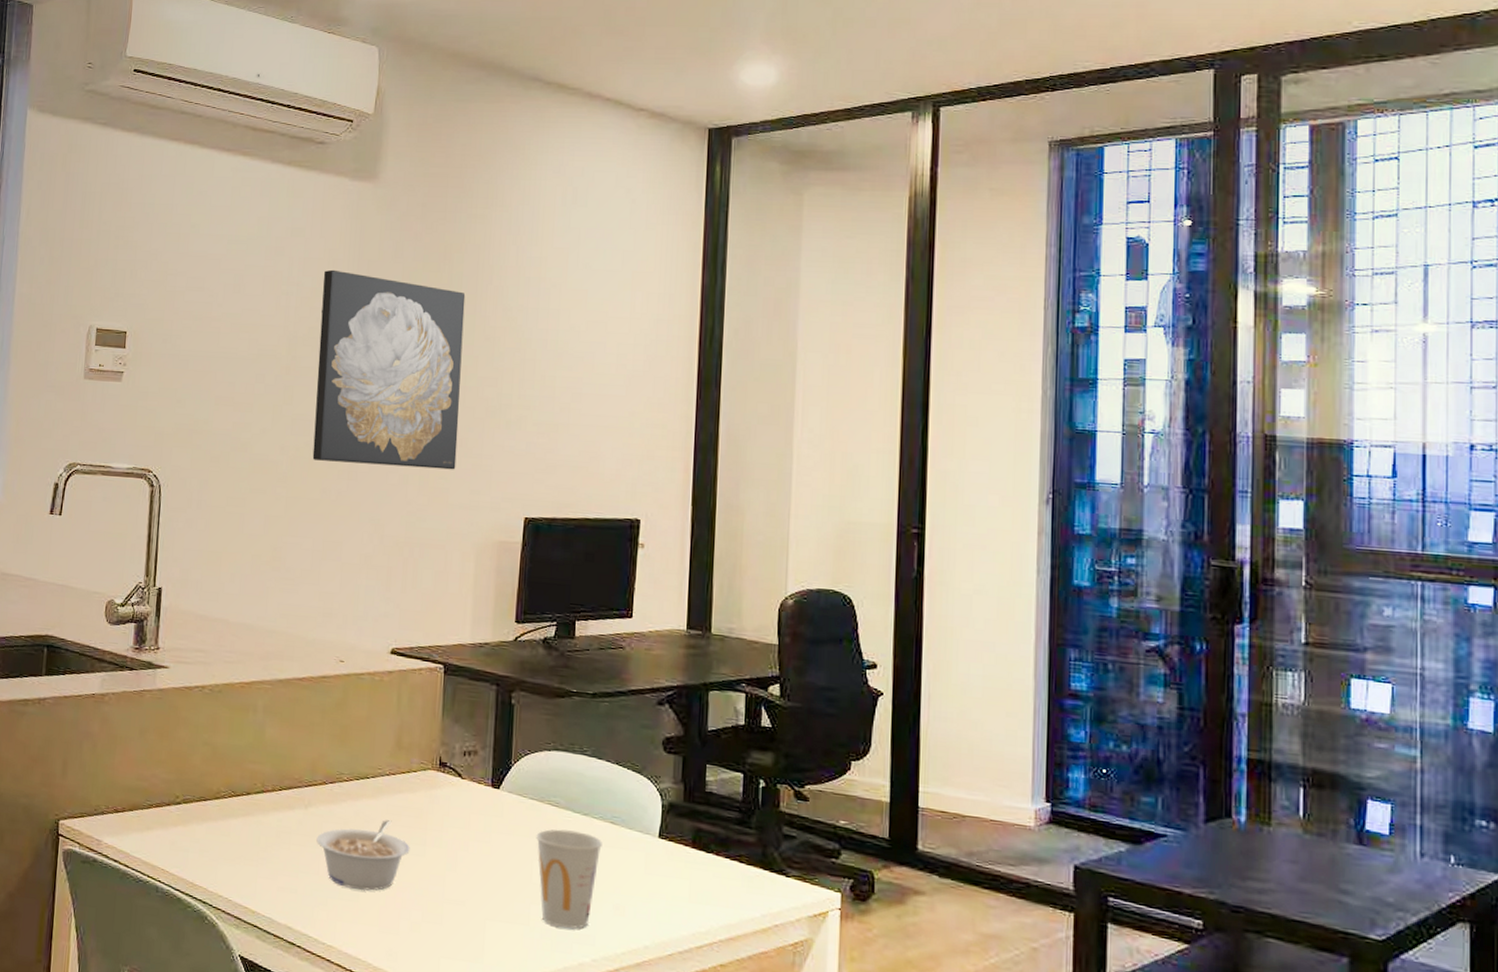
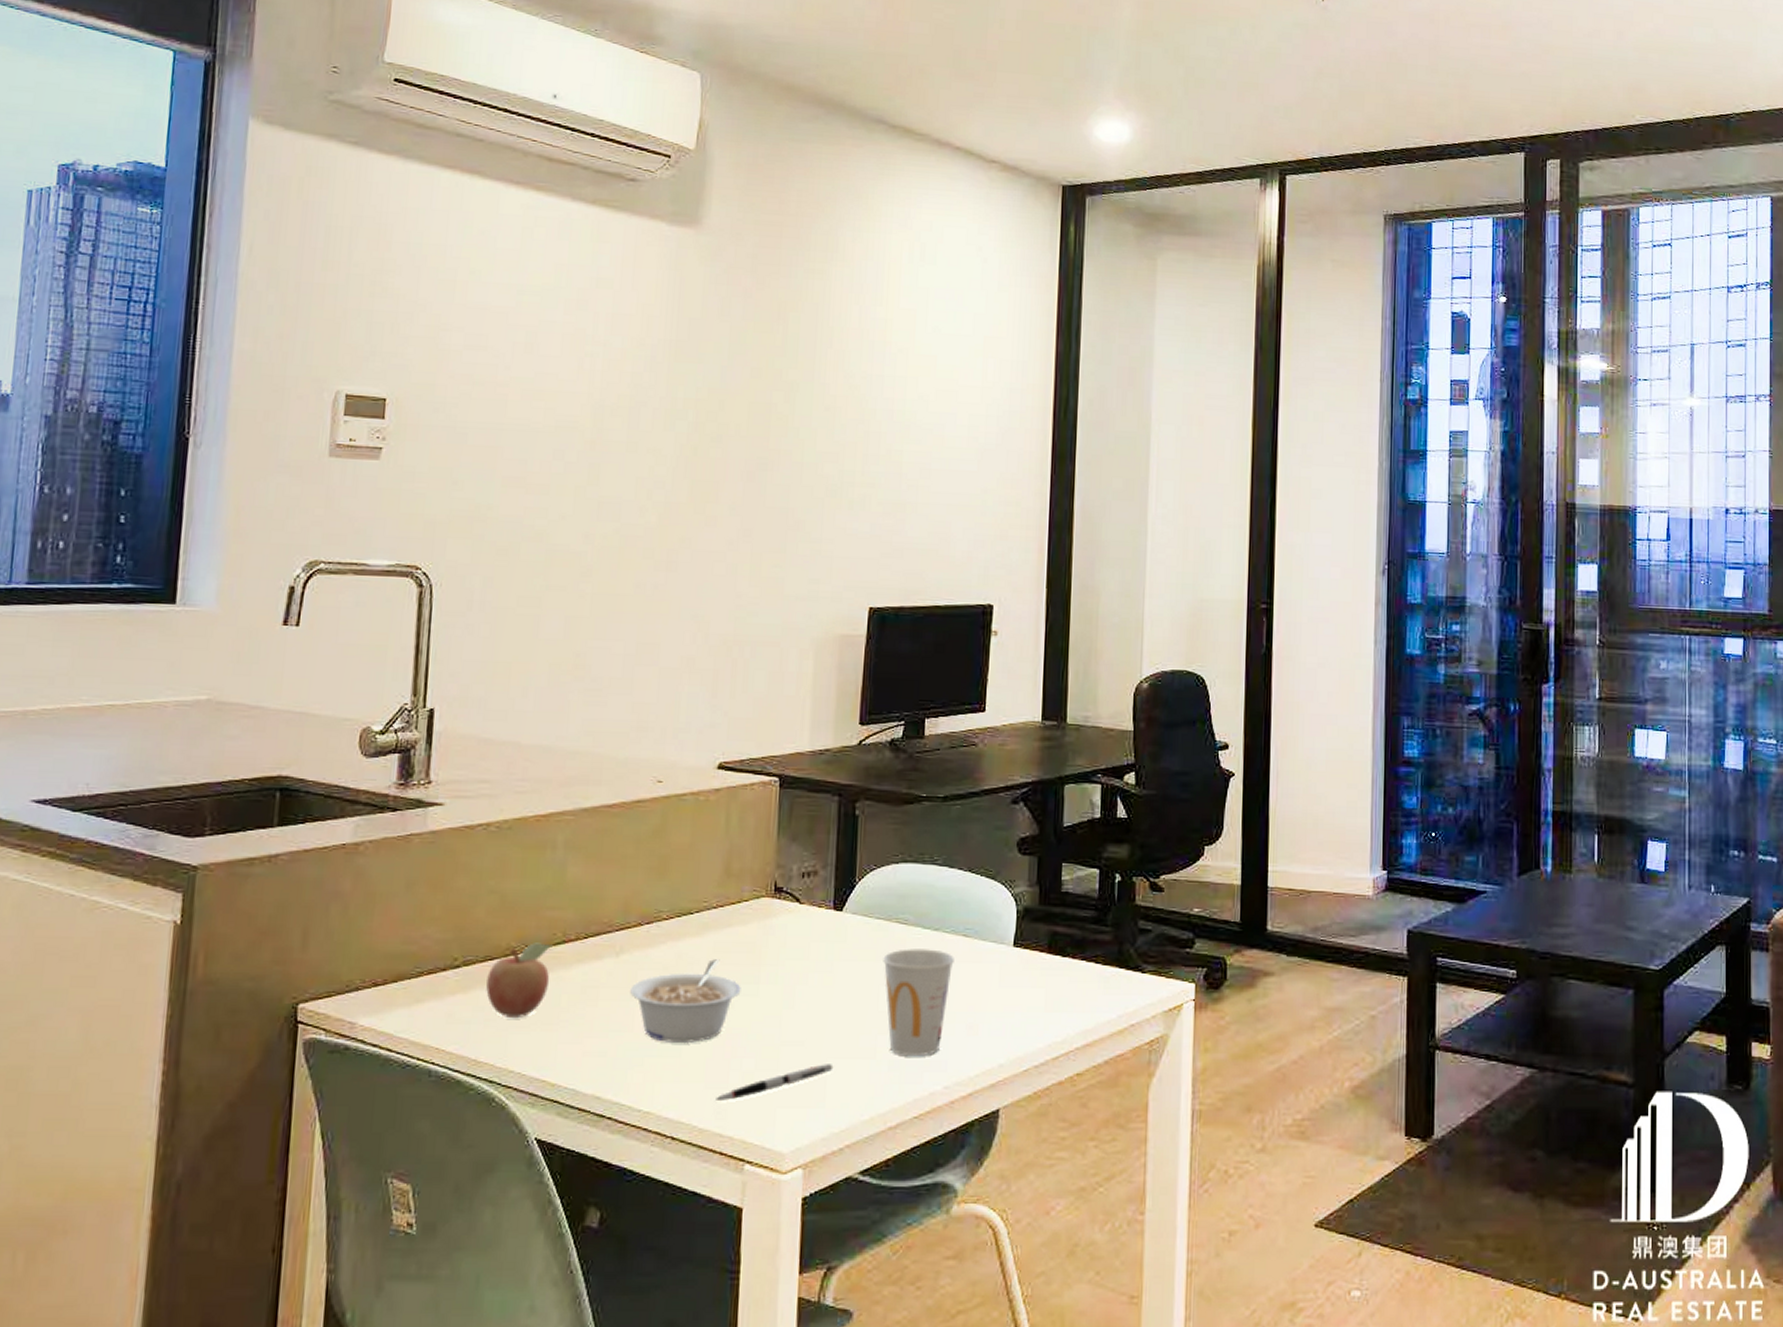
fruit: none [201,789,254,852] -> present [486,942,553,1017]
wall art: present [312,269,466,470] -> none [623,328,802,557]
pen: none [388,924,491,946] -> present [716,1064,834,1100]

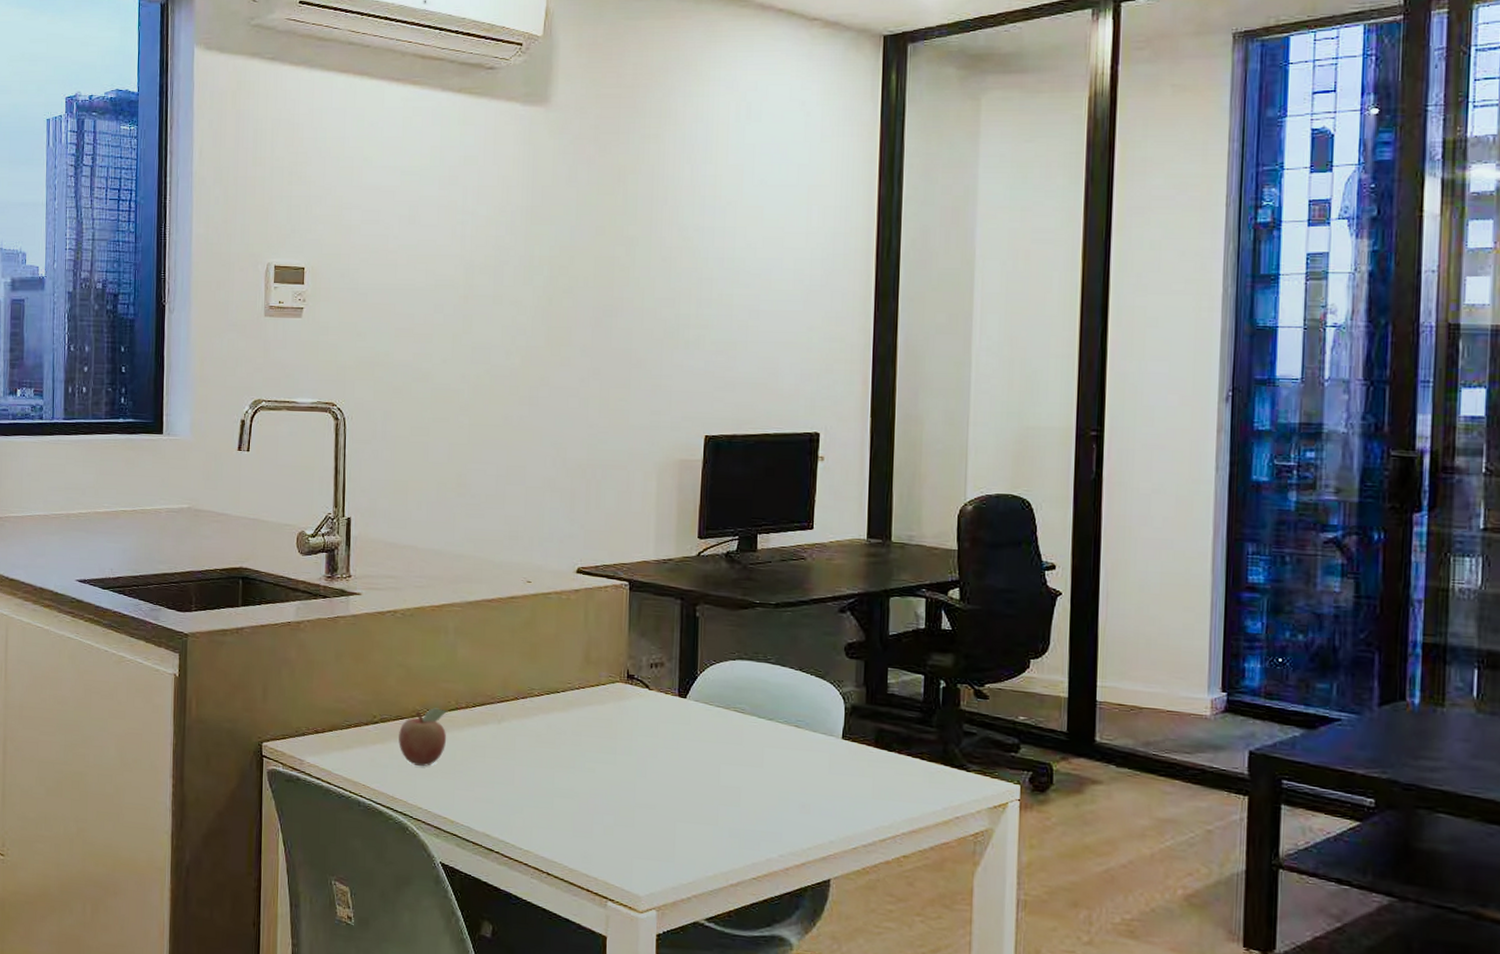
legume: present [630,959,741,1044] -> none [510,731,601,799]
pen: present [716,1064,834,1100] -> none [582,825,681,848]
cup: present [883,949,954,1055] -> none [723,734,787,827]

